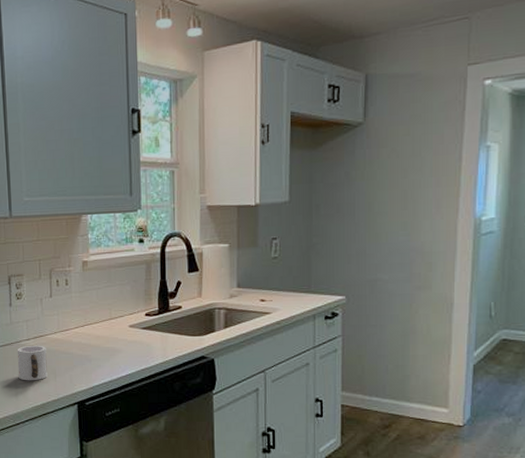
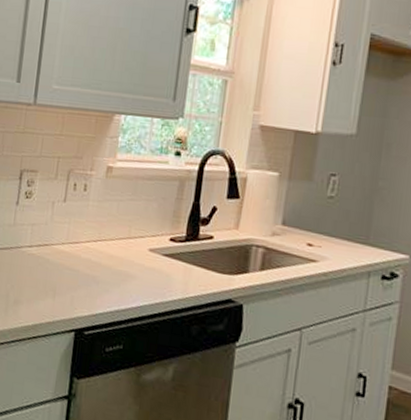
mug: present [17,345,47,381] -> none [12,253,50,296]

